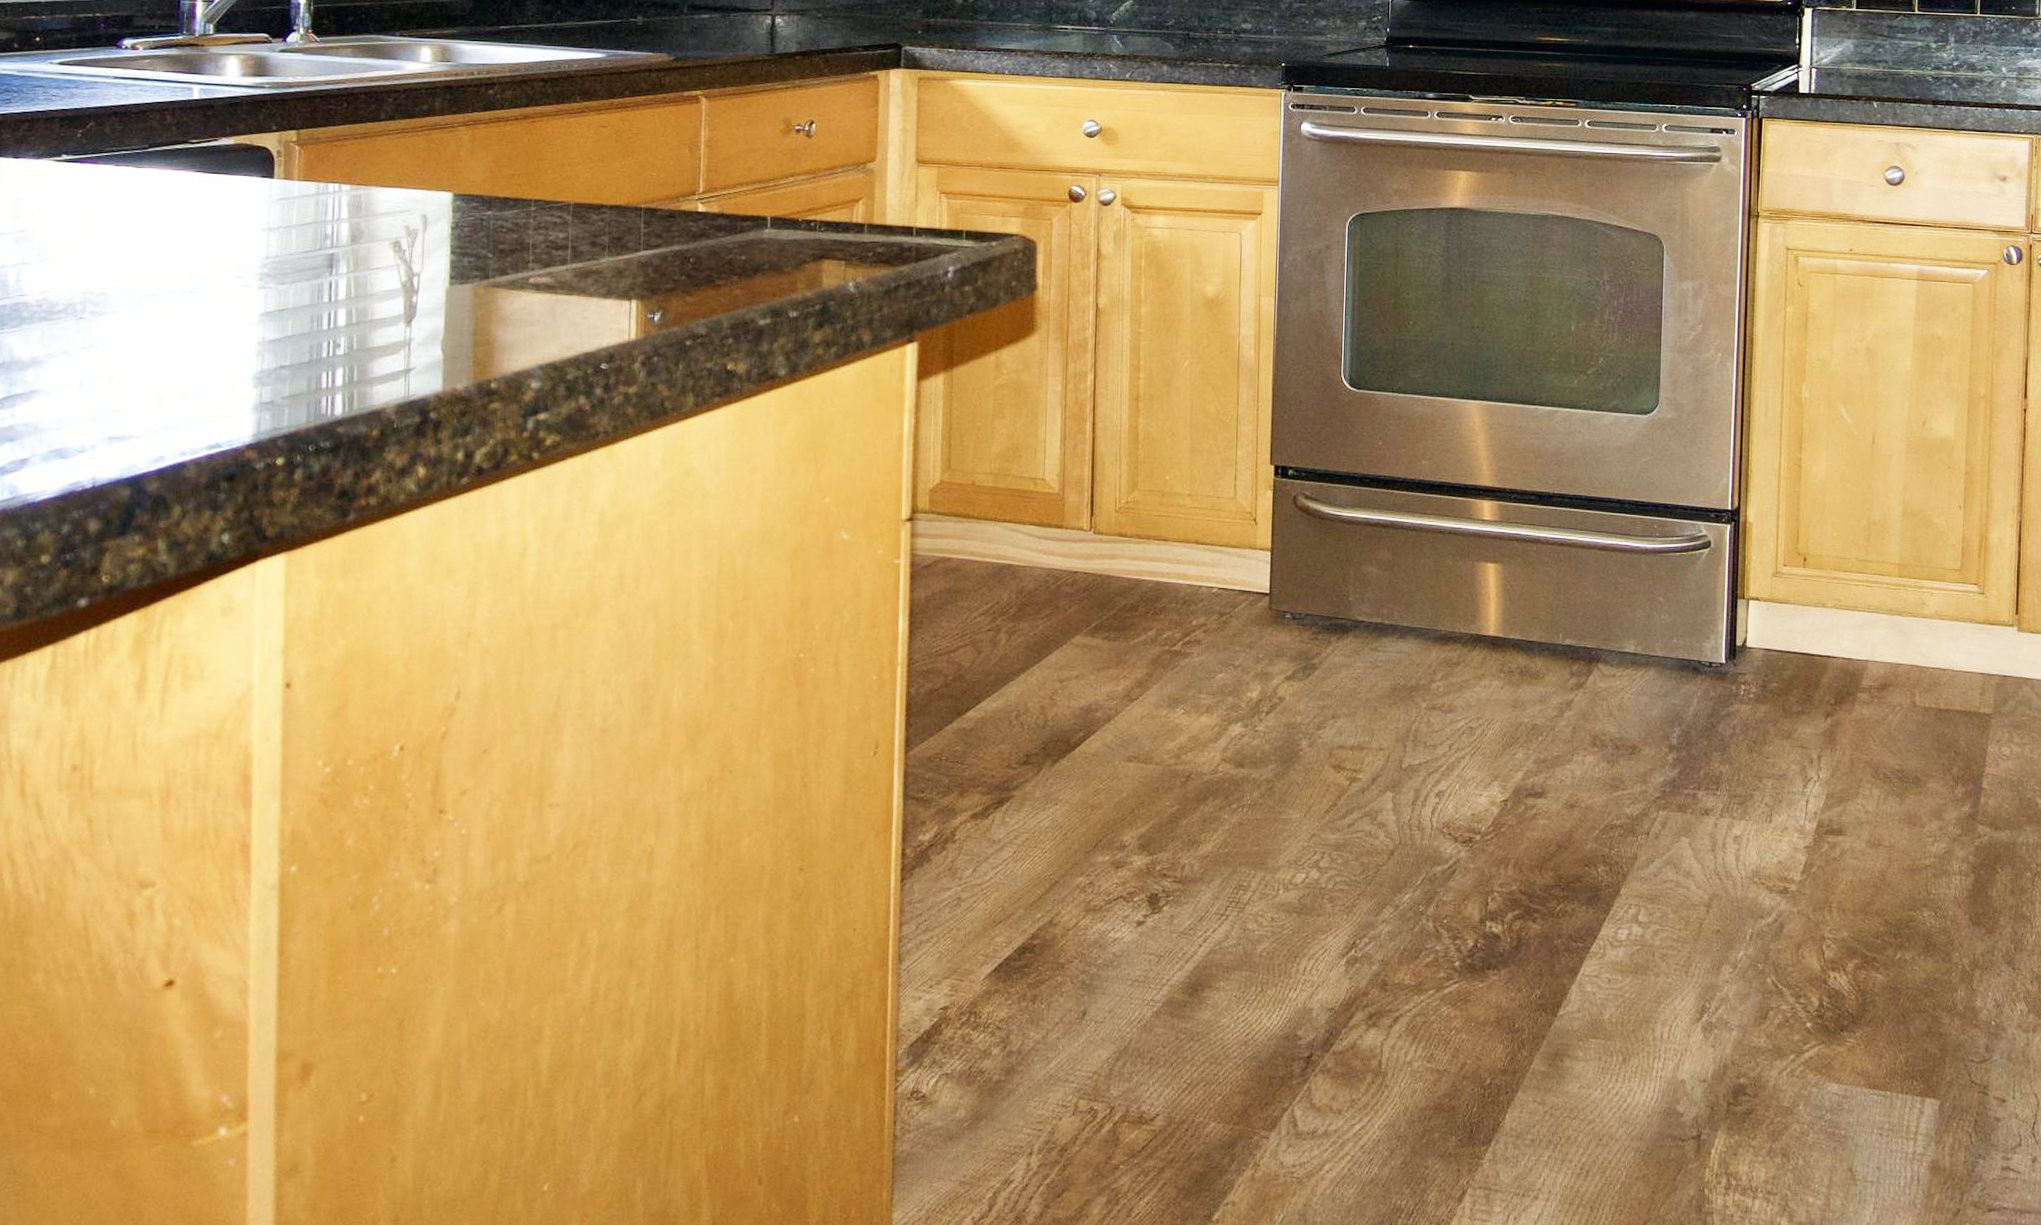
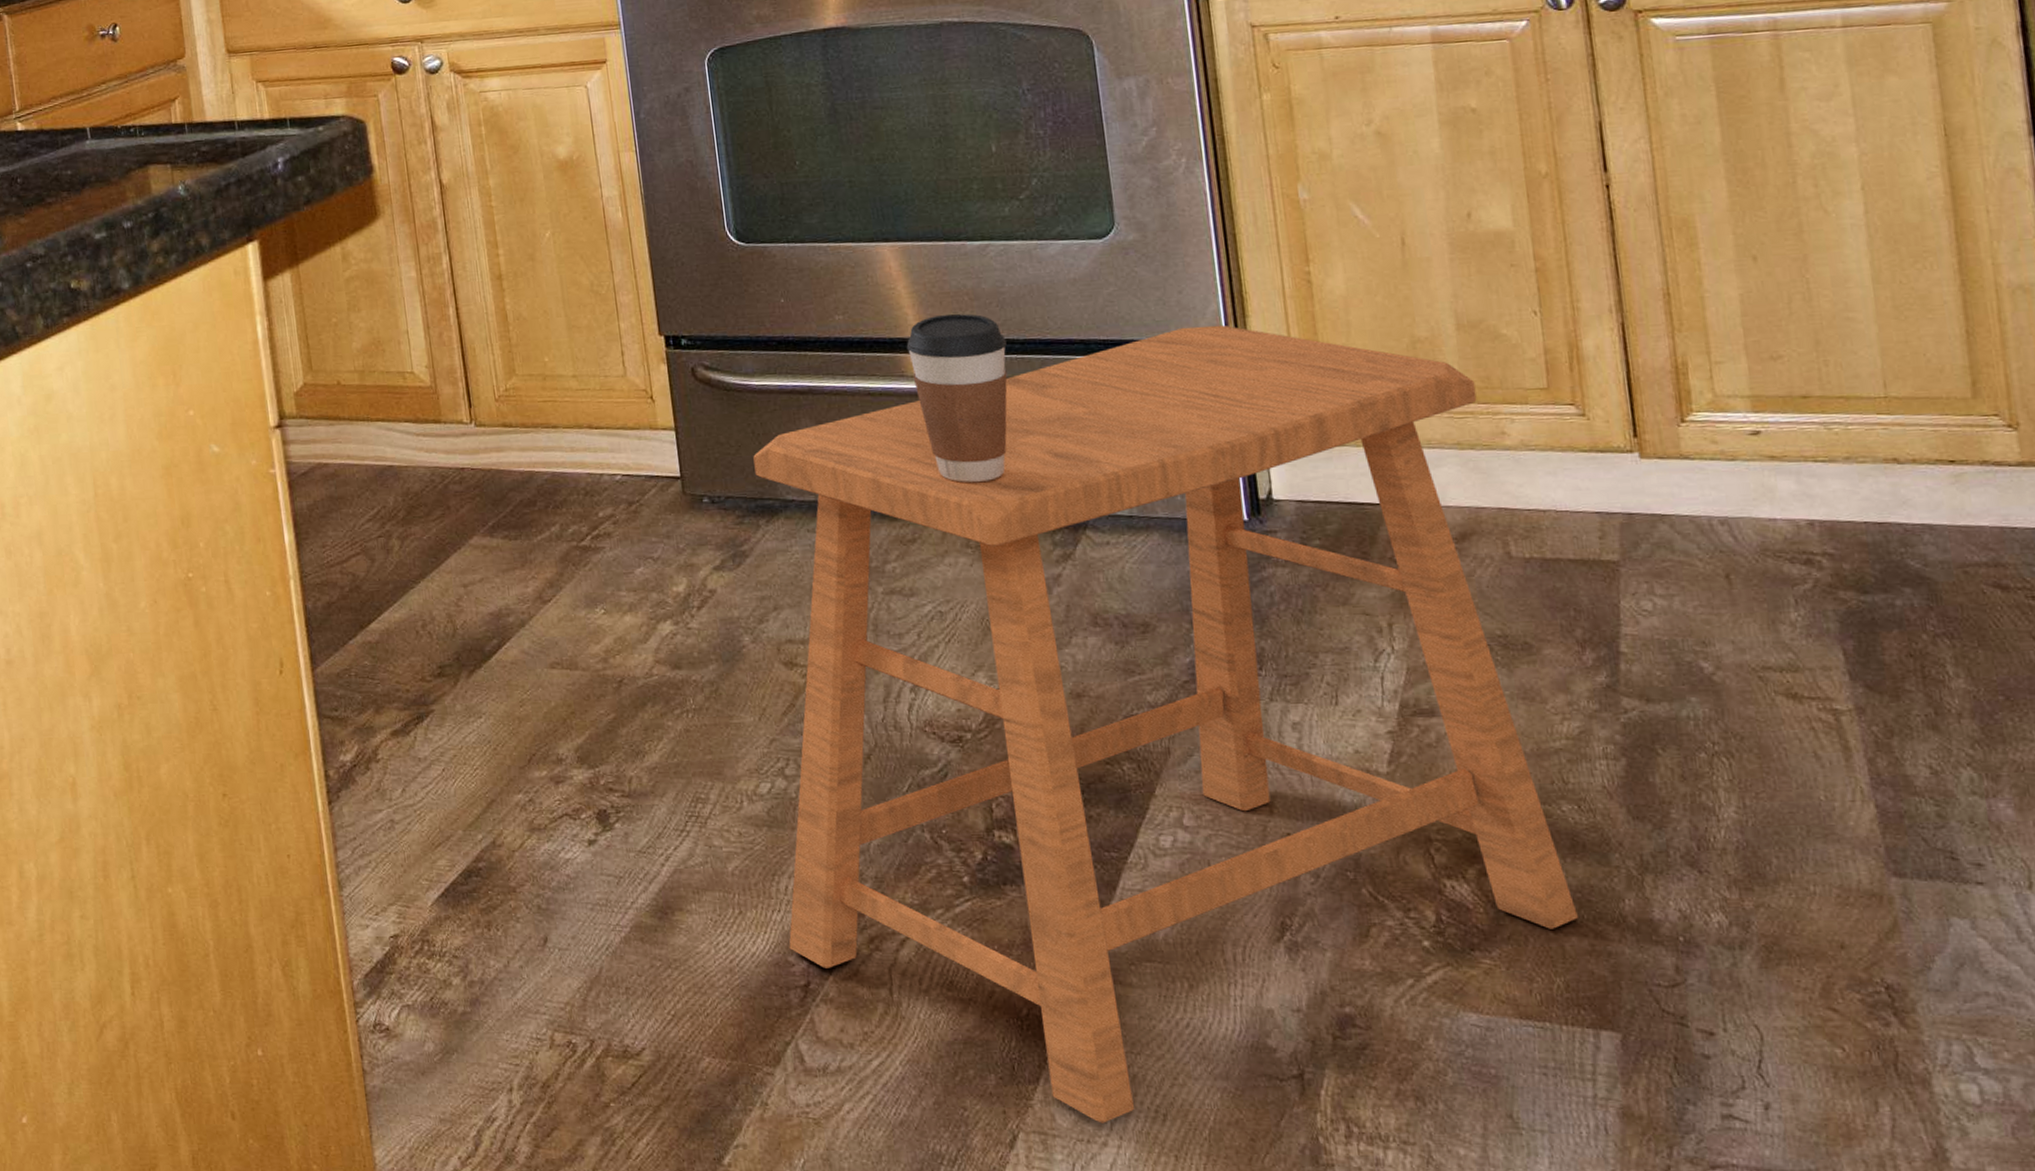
stool: none [1299,496,1923,1179] -> present [753,325,1578,1123]
coffee cup: none [1477,468,1559,617] -> present [906,314,1008,483]

